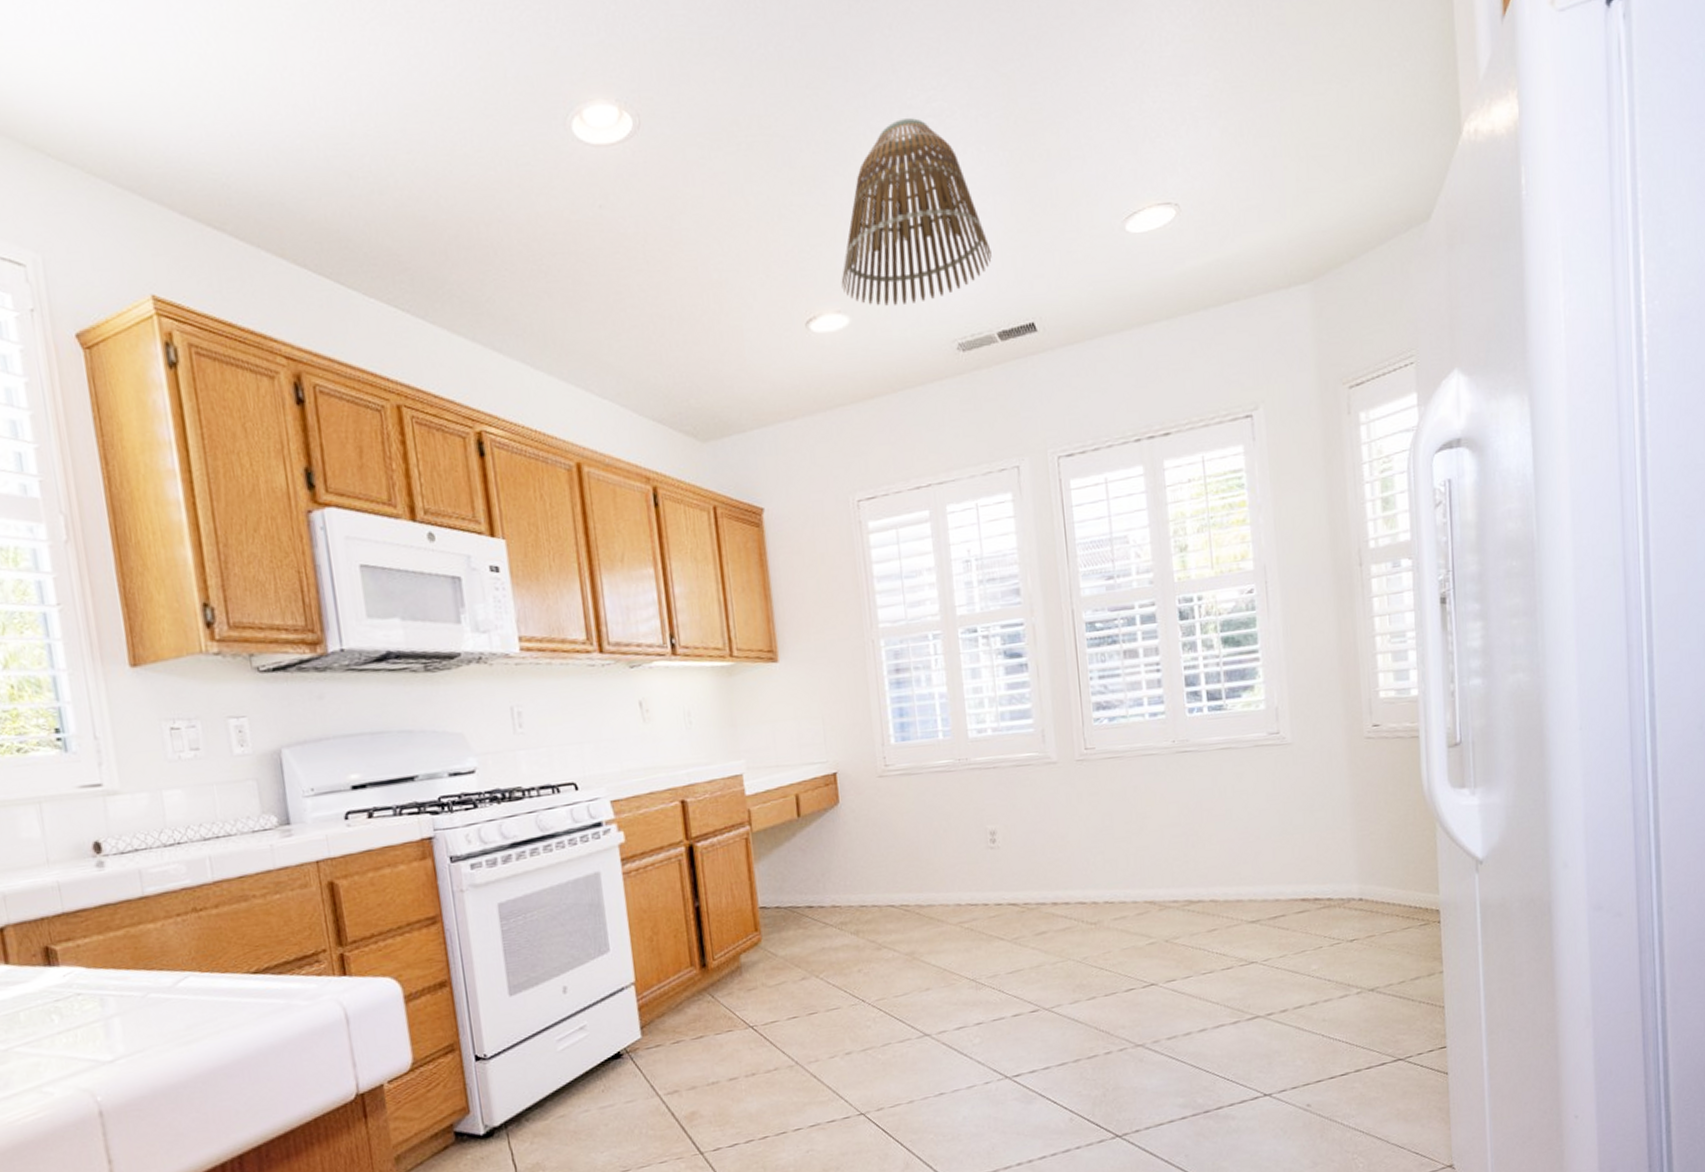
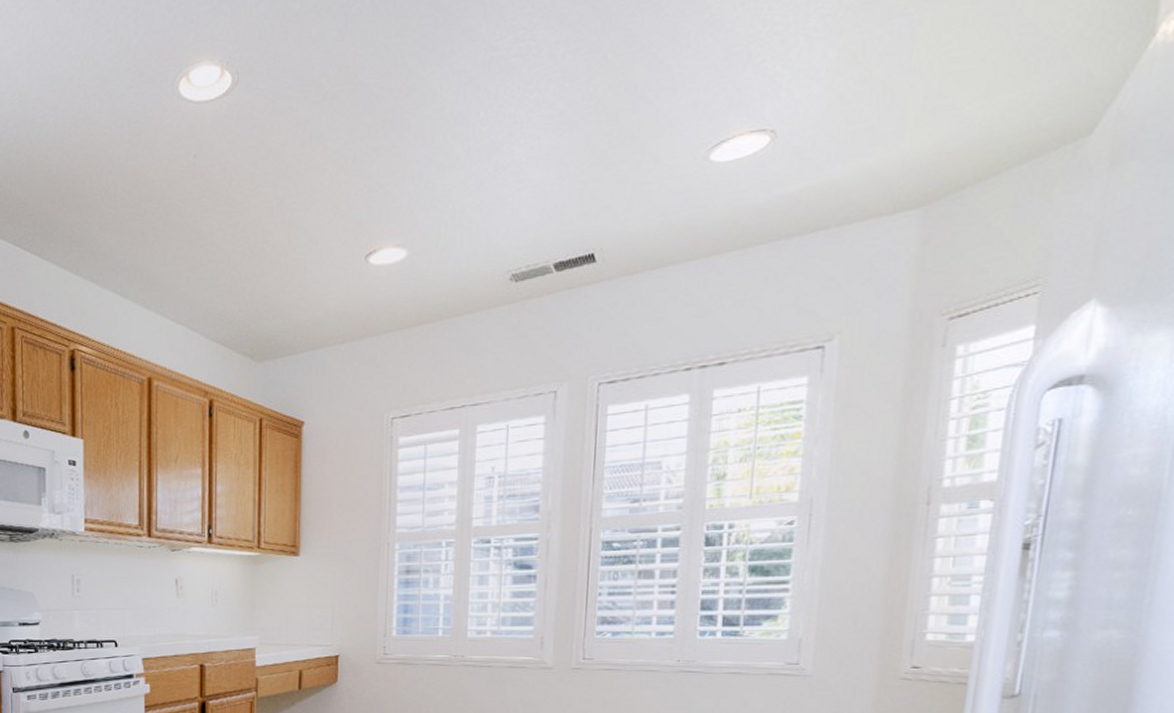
lamp shade: present [841,118,992,307] -> none [404,59,560,240]

